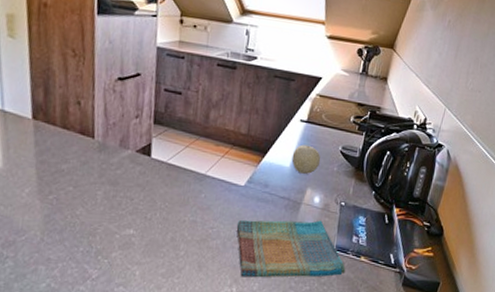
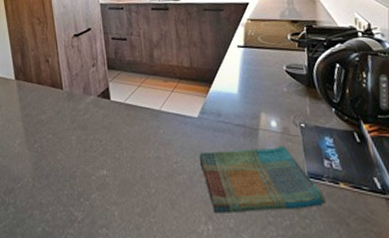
fruit: present [291,144,321,174] -> none [237,69,268,98]

